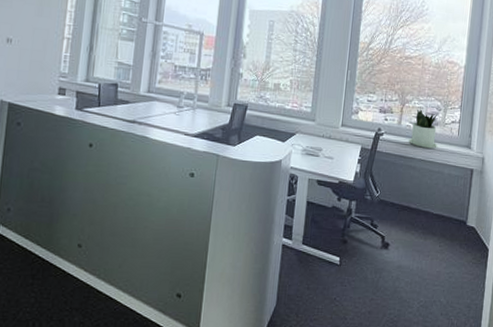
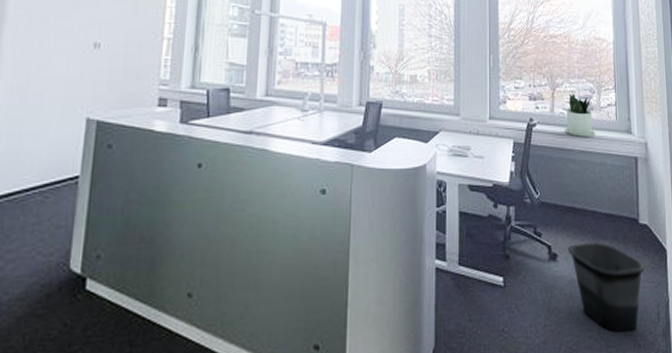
waste bin: none [399,237,468,311] -> present [568,243,646,332]

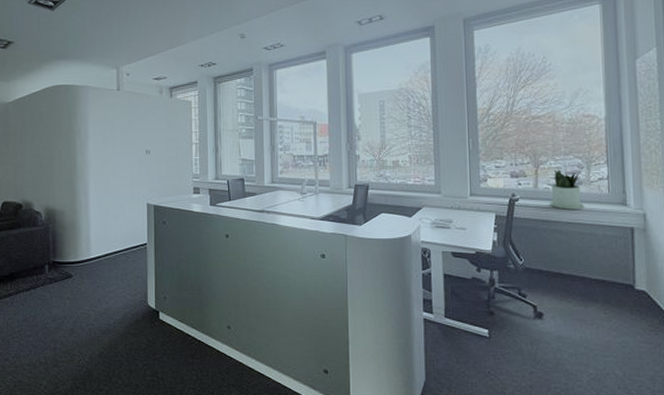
waste bin: present [568,243,646,332] -> none [555,305,643,385]

